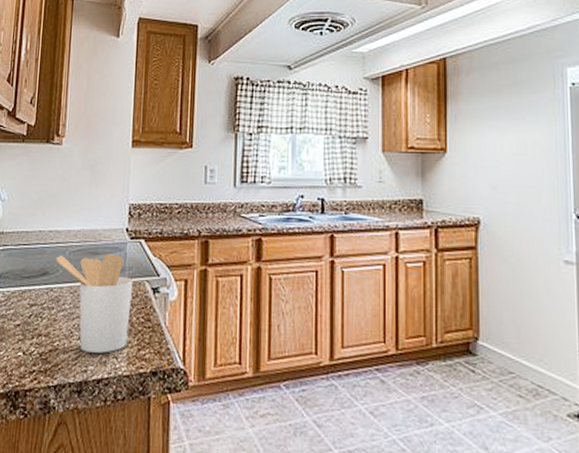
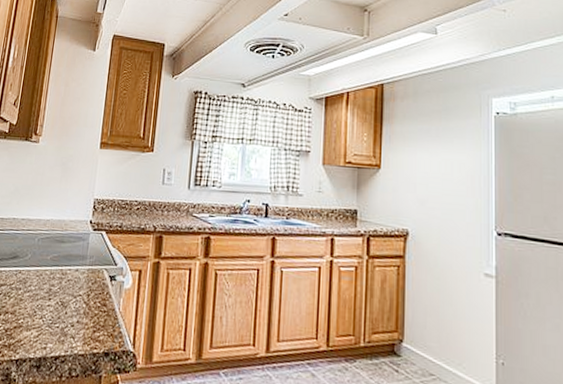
utensil holder: present [56,254,134,353] -> none [26,241,94,333]

